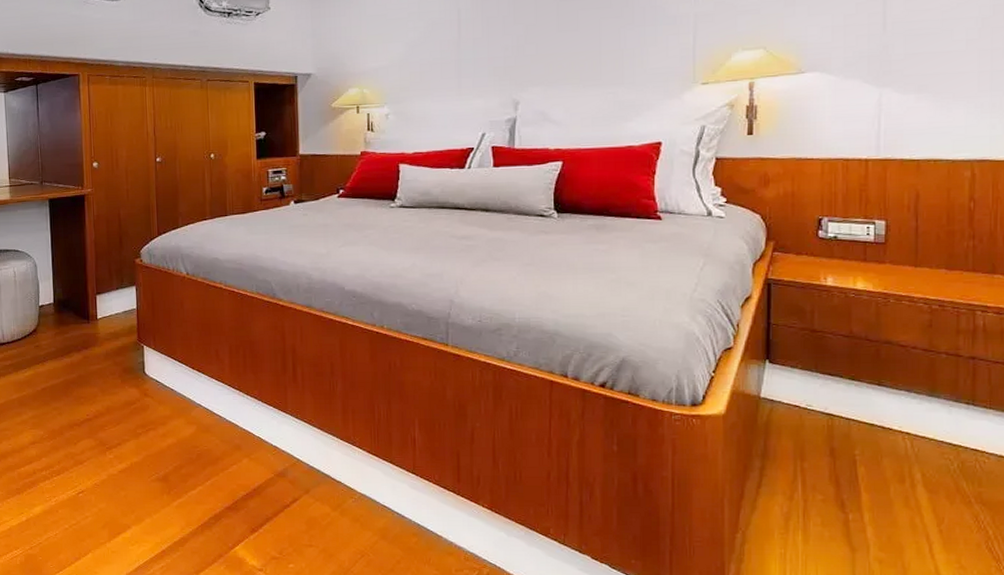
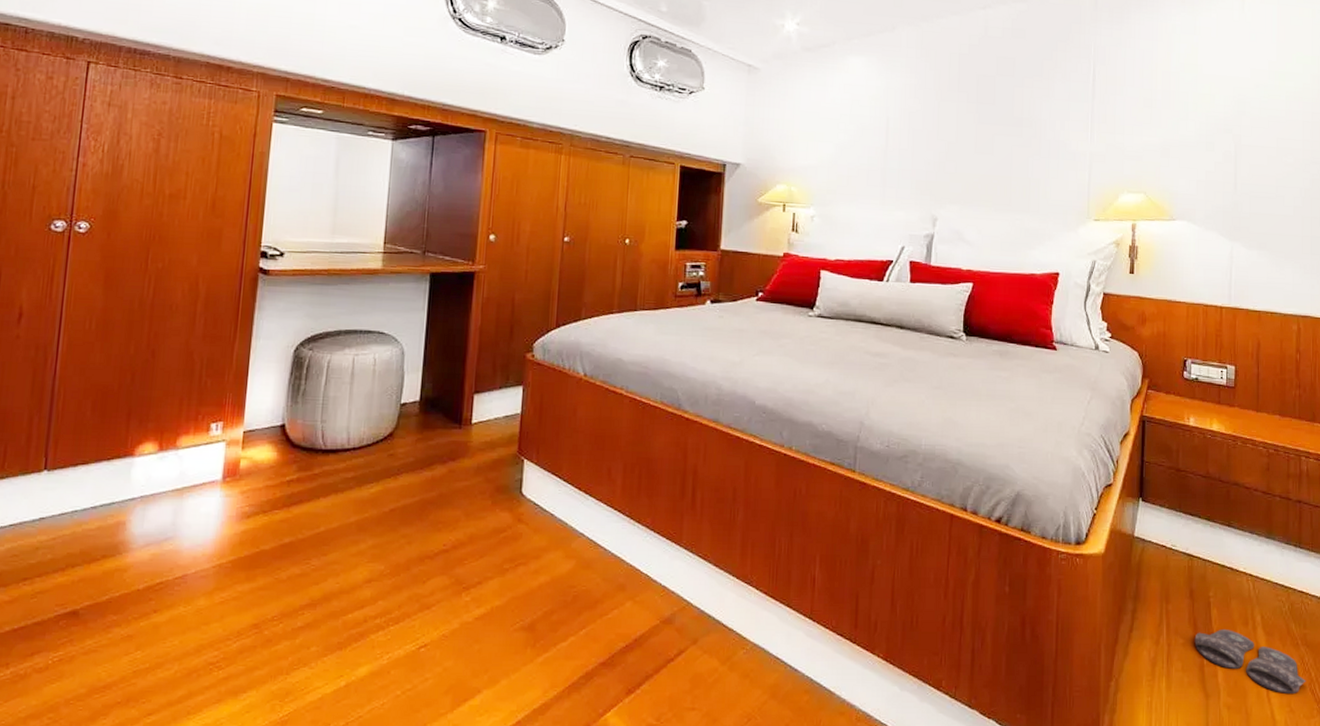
slippers: none [837,486,982,550] -> present [1194,628,1306,693]

